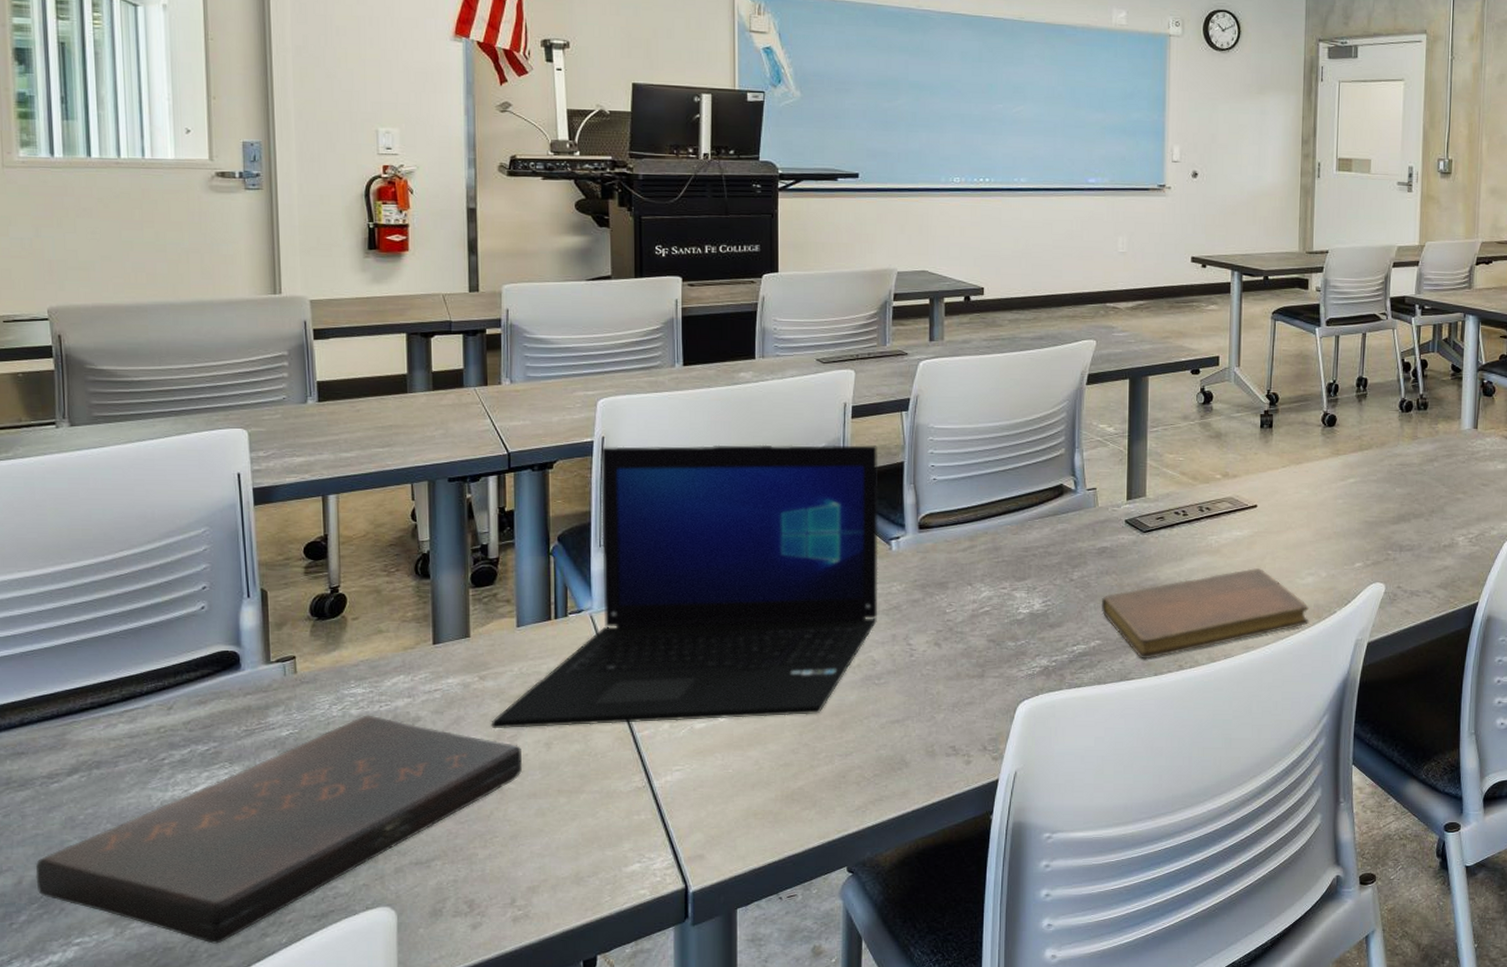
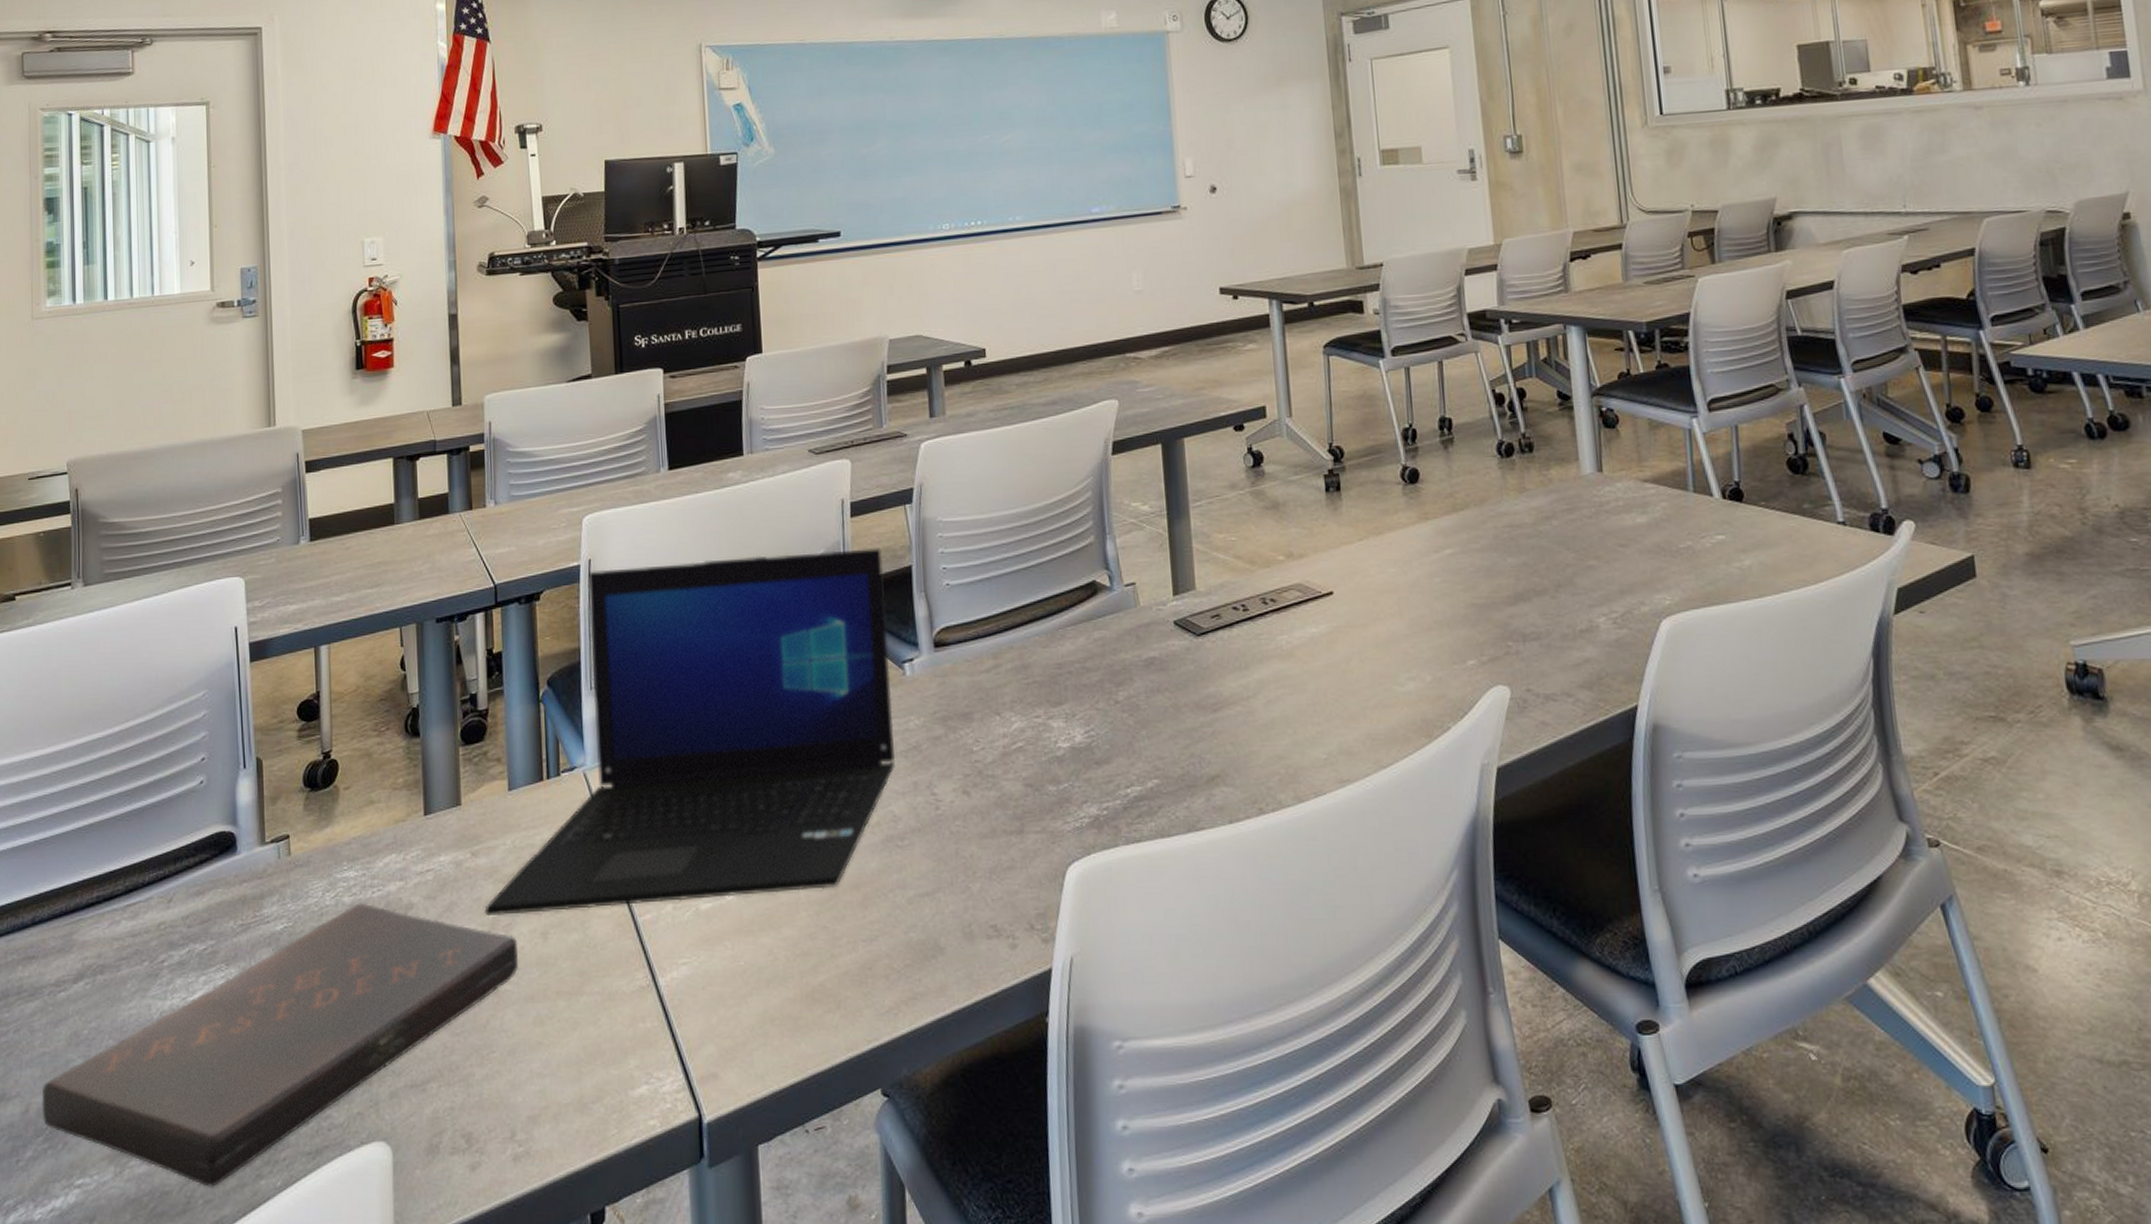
notebook: present [1101,568,1309,659] -> none [1155,674,1418,802]

